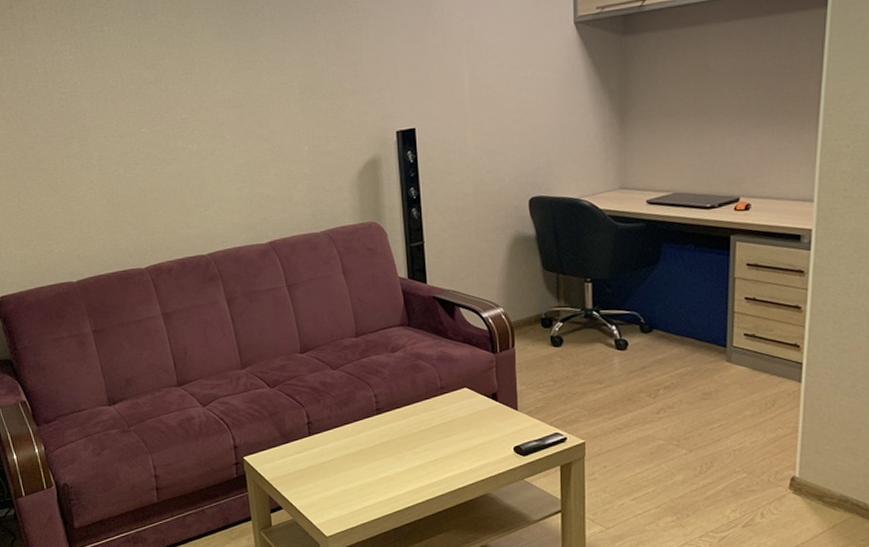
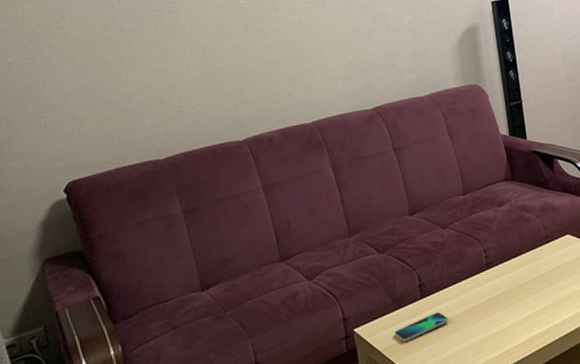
smartphone: none [282,450,336,475] -> present [394,311,449,342]

